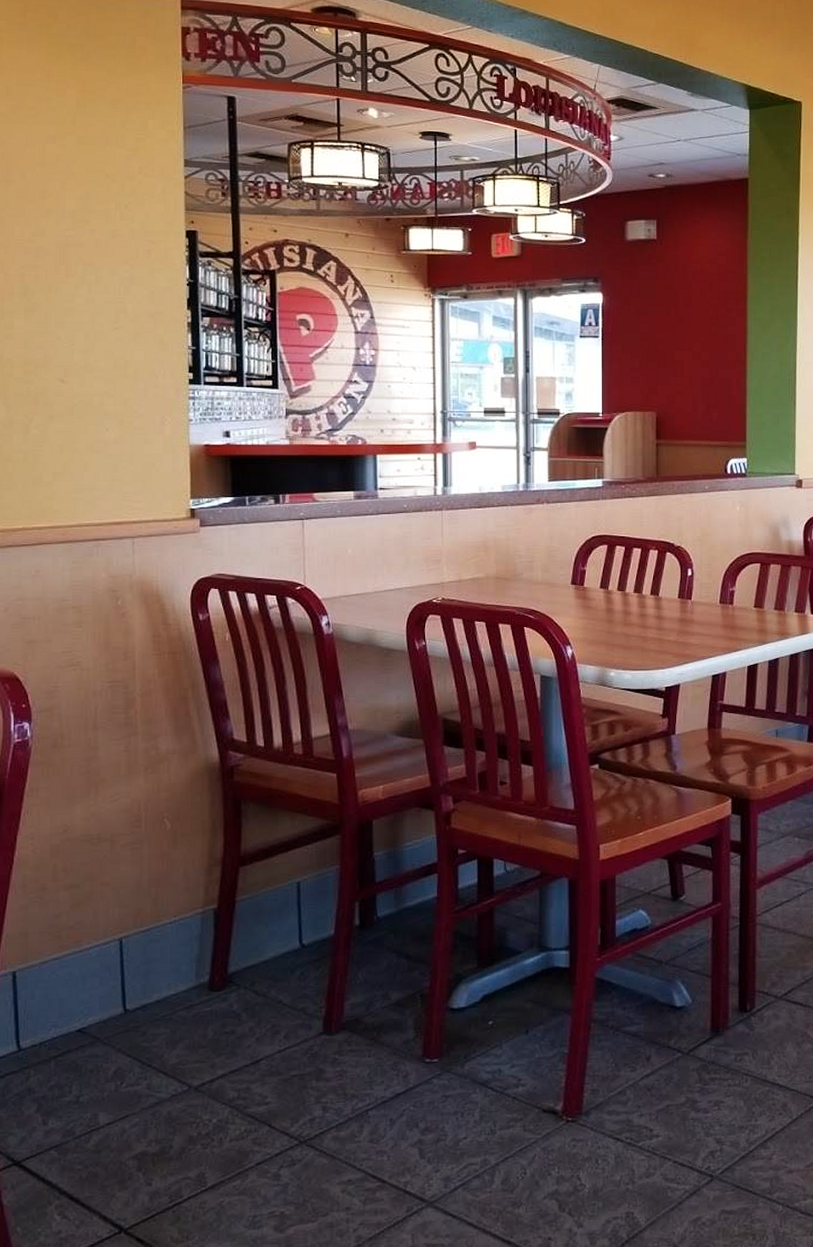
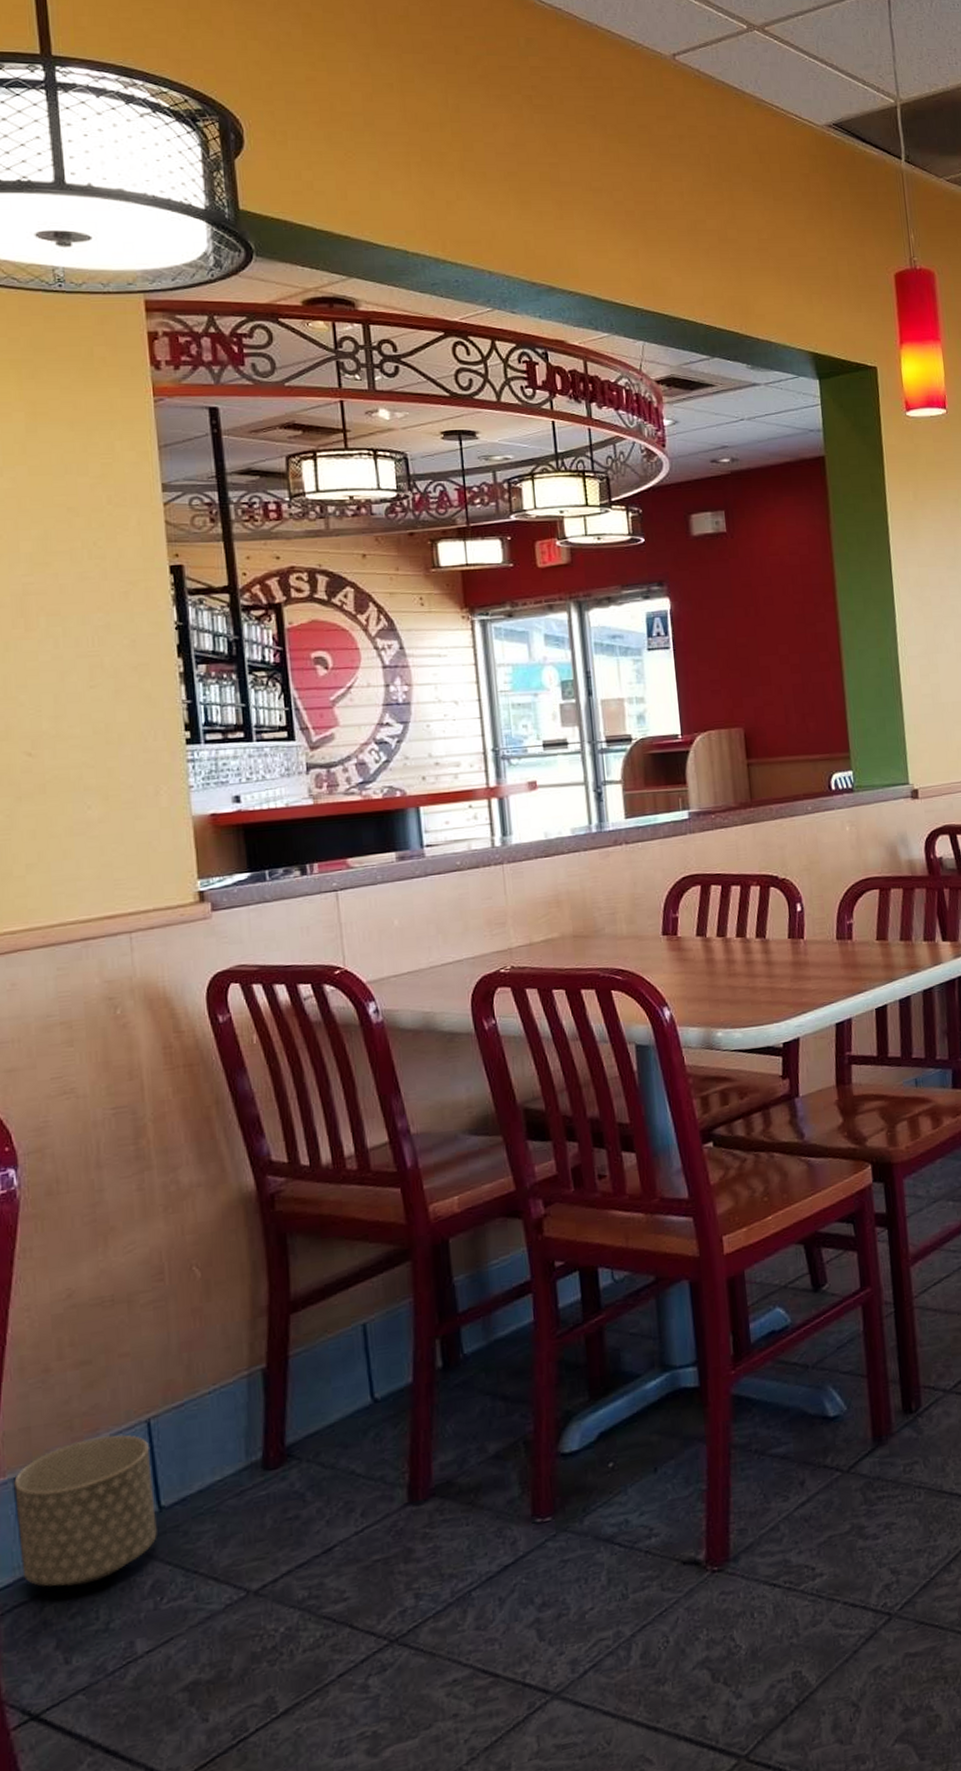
planter: none [12,947,122,1064] -> present [14,1434,157,1587]

